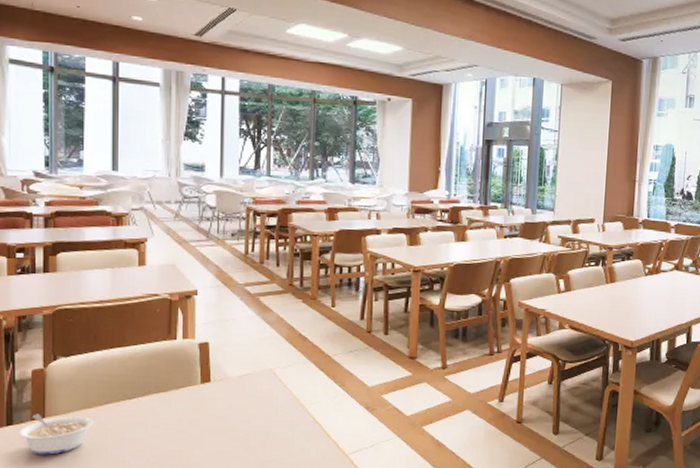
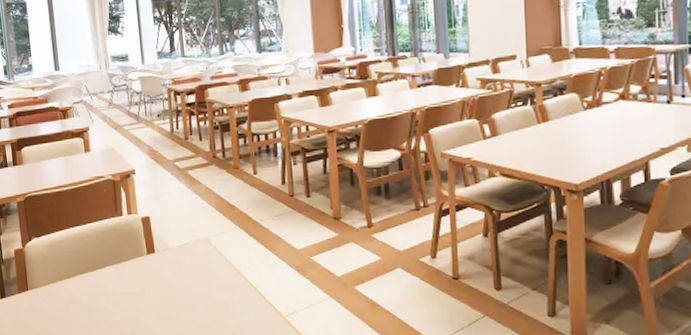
legume: present [18,414,93,455] -> none [10,287,65,322]

